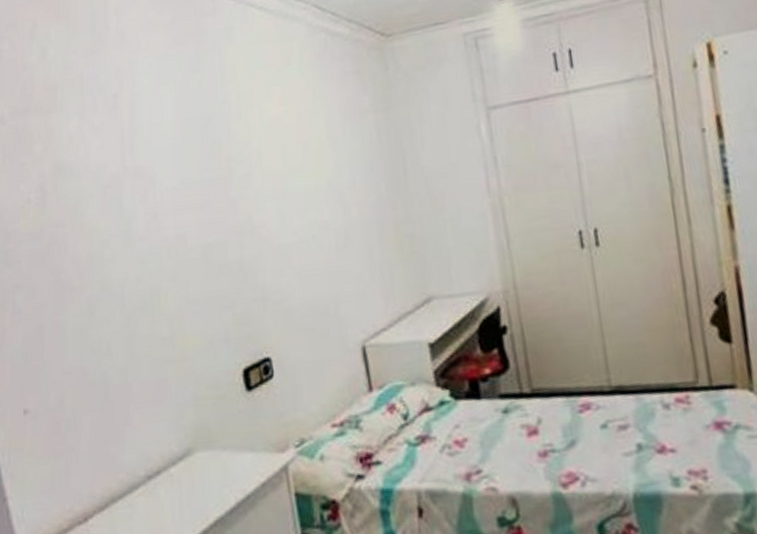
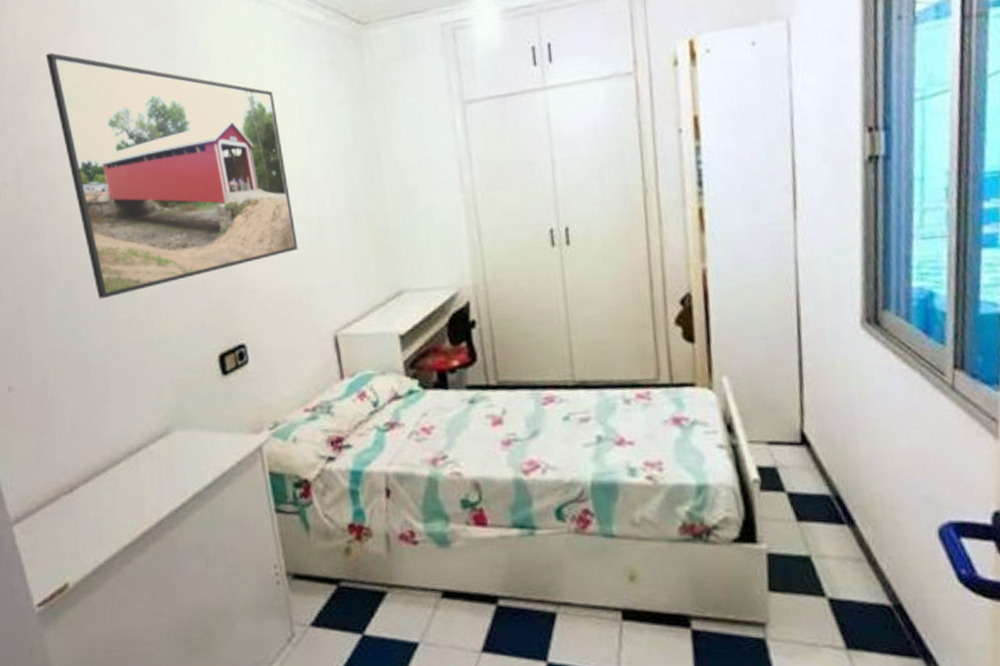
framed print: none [74,71,325,315] -> present [45,52,298,299]

